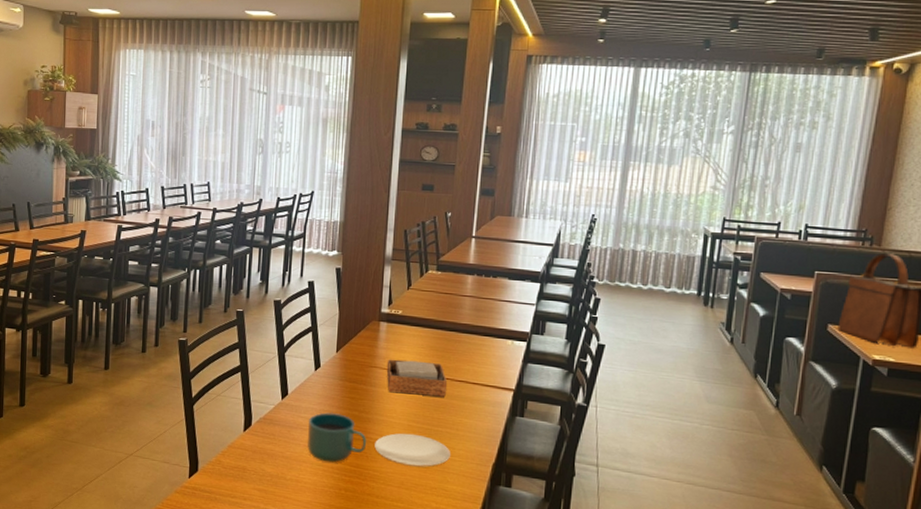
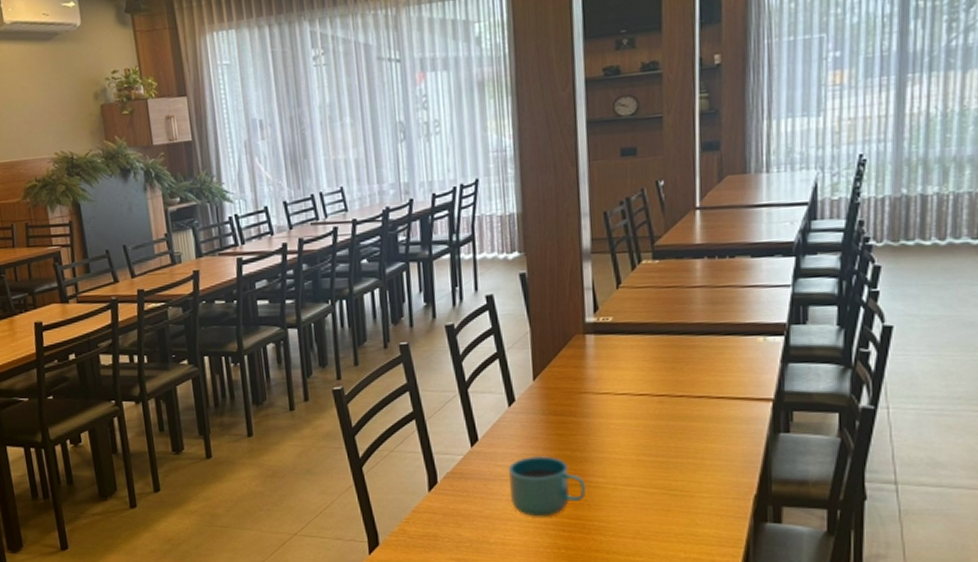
plate: present [374,433,452,468] -> none [596,470,698,511]
napkin holder: present [386,359,448,397] -> none [600,377,684,423]

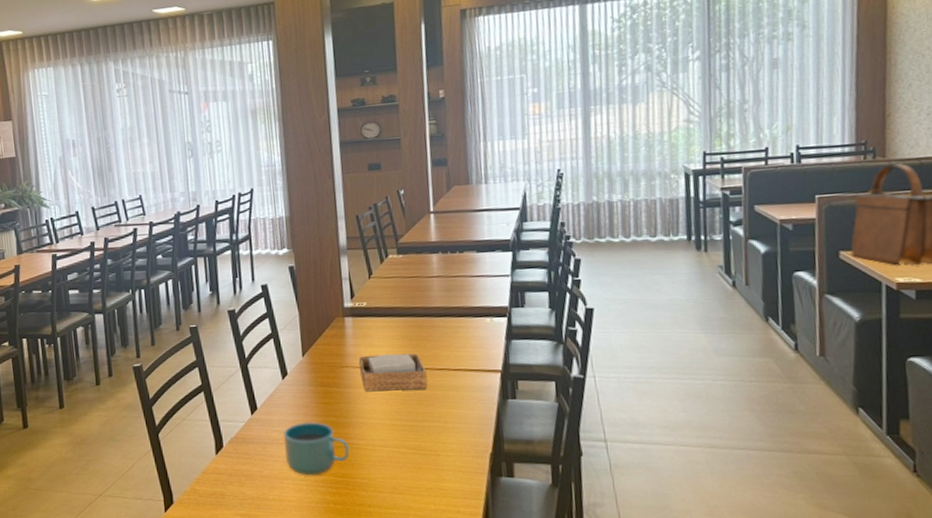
napkin holder: none [600,377,684,423] -> present [358,353,428,392]

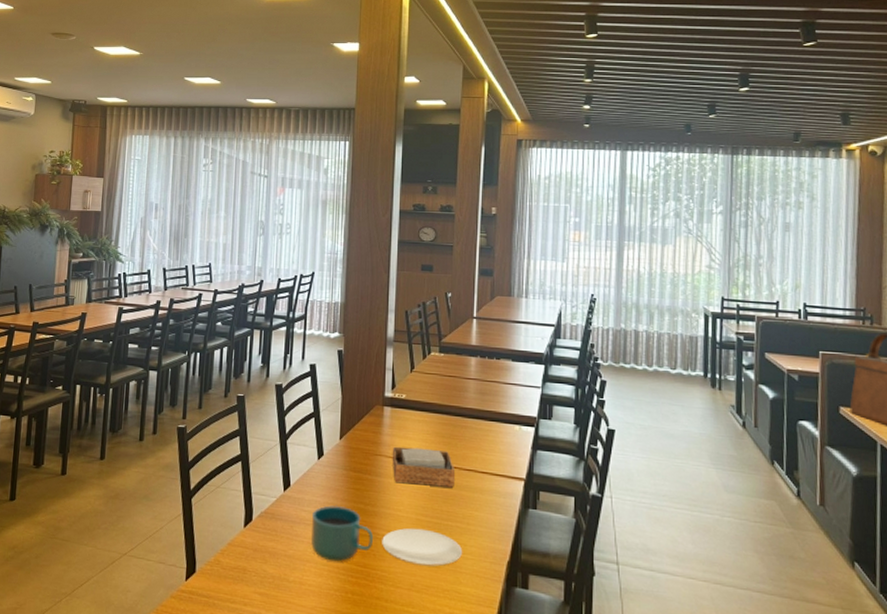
plate: none [358,433,443,469] -> present [382,528,463,567]

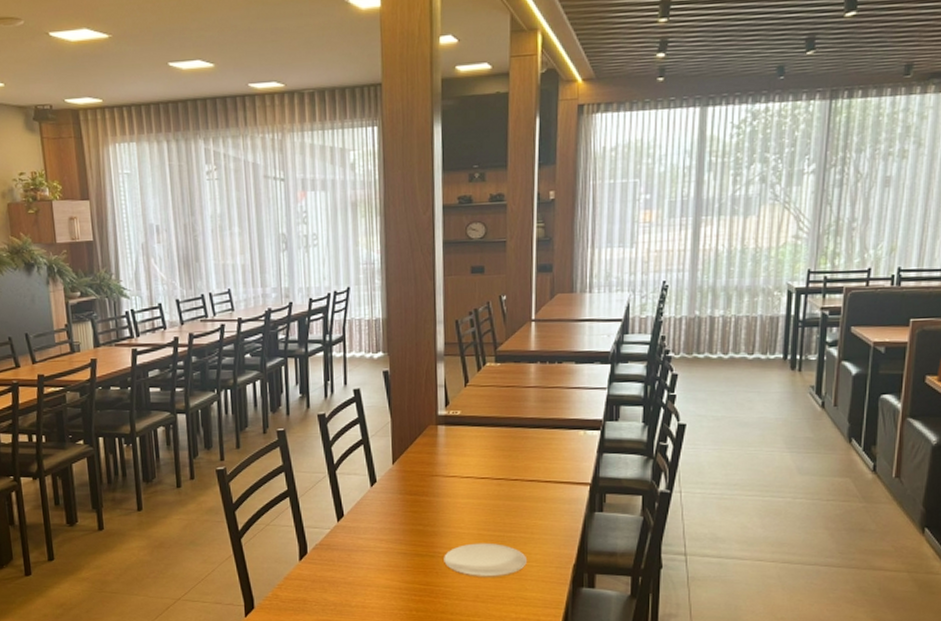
cup: present [310,505,373,562] -> none [369,529,434,583]
napkin holder: present [392,446,456,488] -> none [449,463,518,502]

